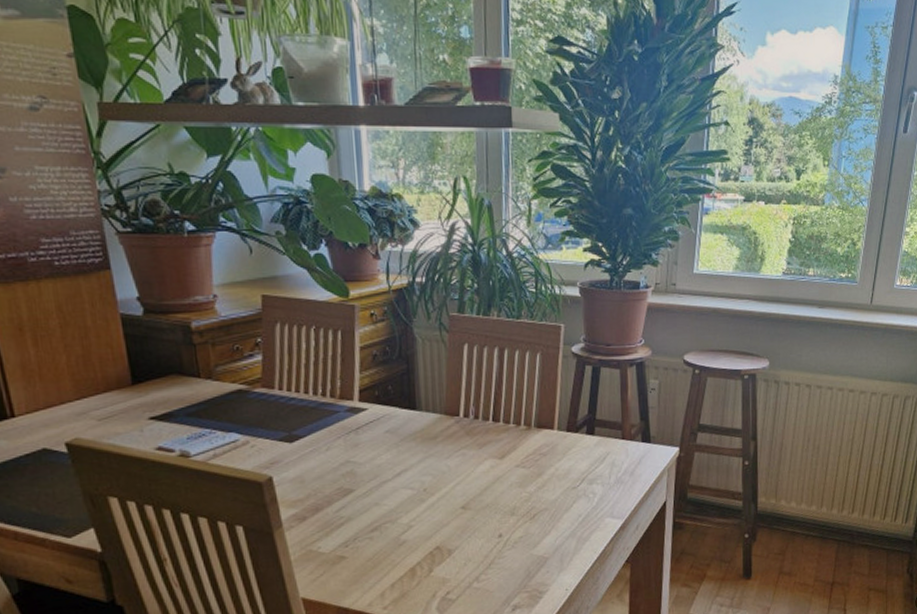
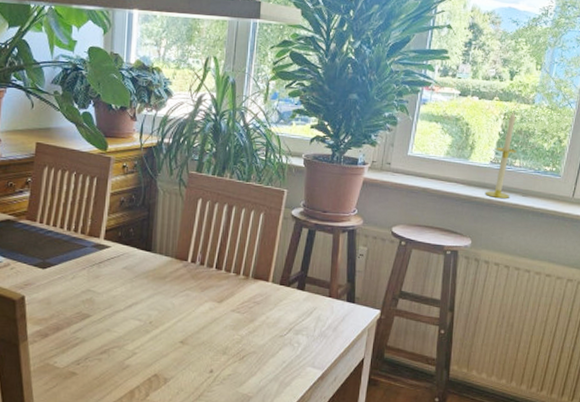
candle: none [779,214,809,312] -> present [485,111,517,198]

